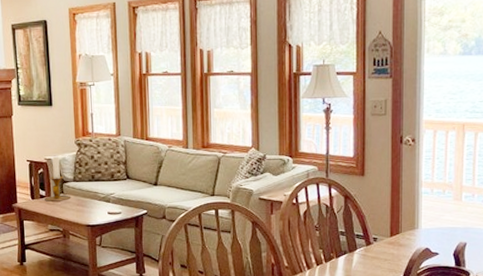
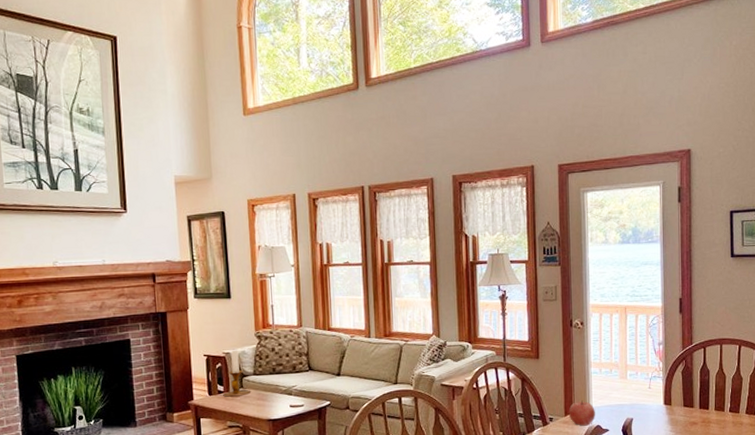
fruit: none [394,220,424,248] -> present [568,399,595,426]

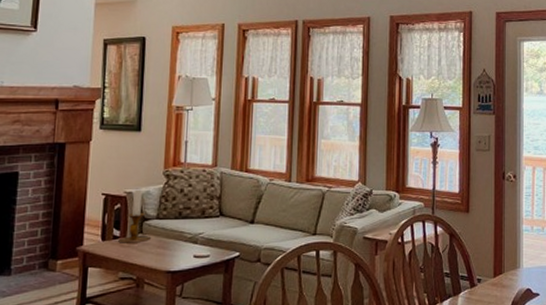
fruit: present [568,399,595,426] -> none [498,259,526,289]

